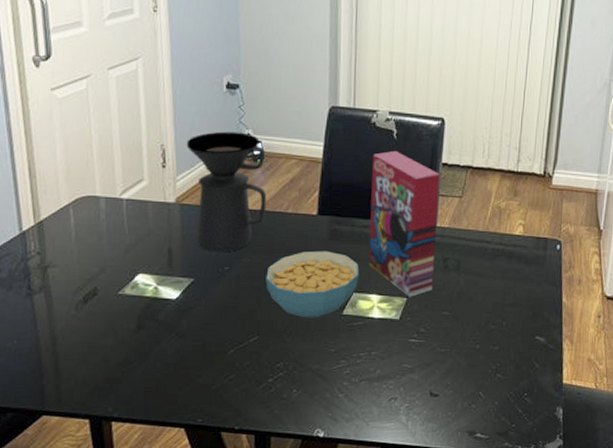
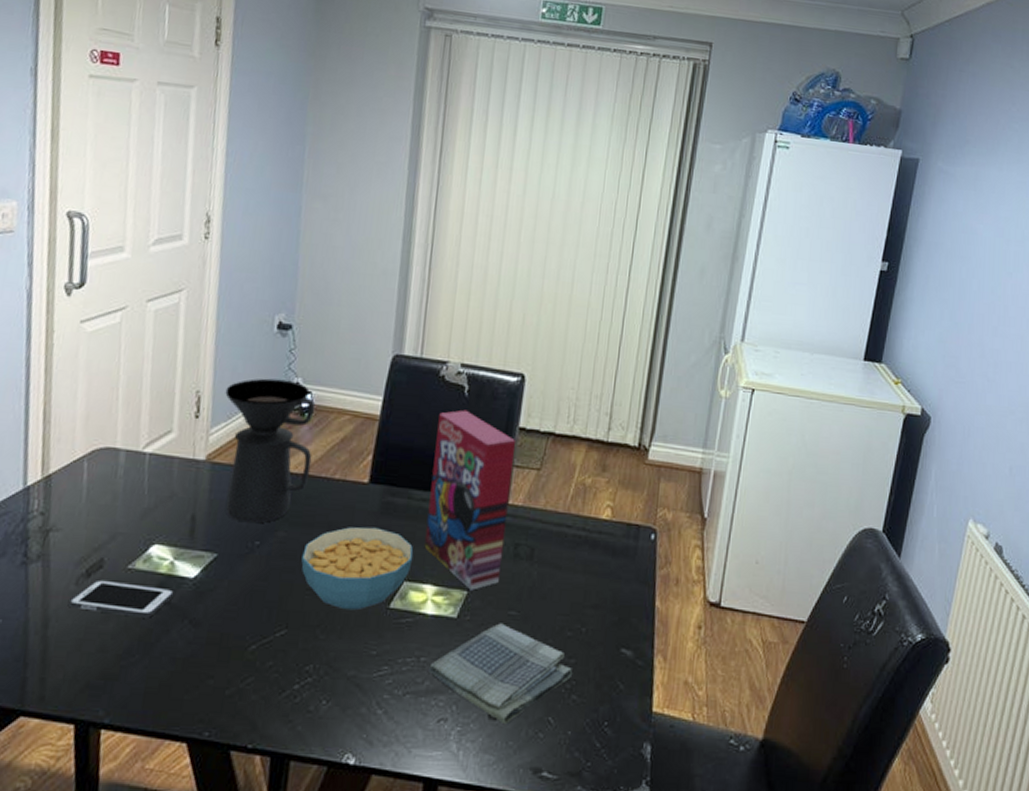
cell phone: none [71,304,160,333] -> present [68,579,174,618]
dish towel: none [379,322,497,400] -> present [429,623,573,725]

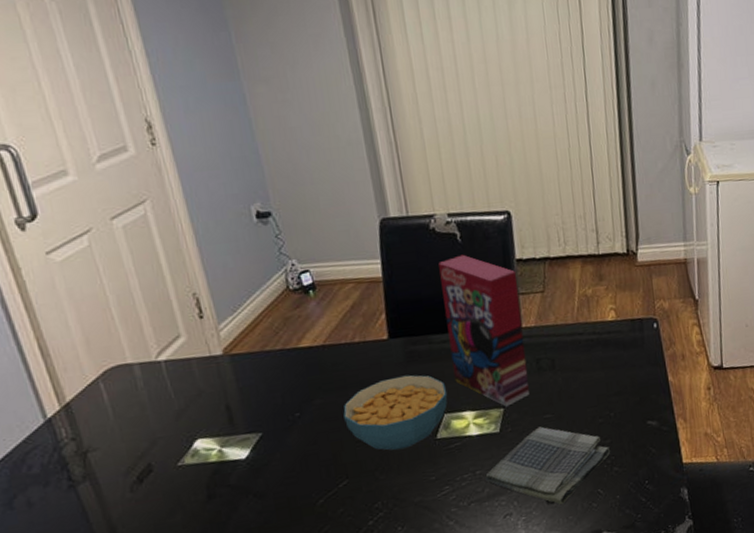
cell phone: present [68,579,174,618] -> none [128,473,231,513]
coffee maker: present [225,378,315,524] -> none [222,264,331,401]

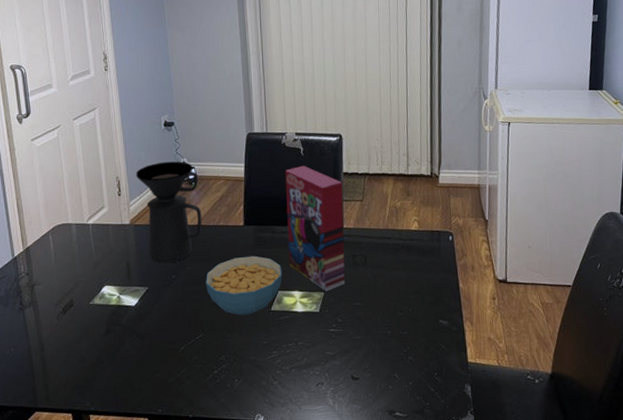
coffee maker: none [222,264,331,401] -> present [136,161,202,264]
dish towel: present [485,426,611,505] -> none [305,312,407,383]

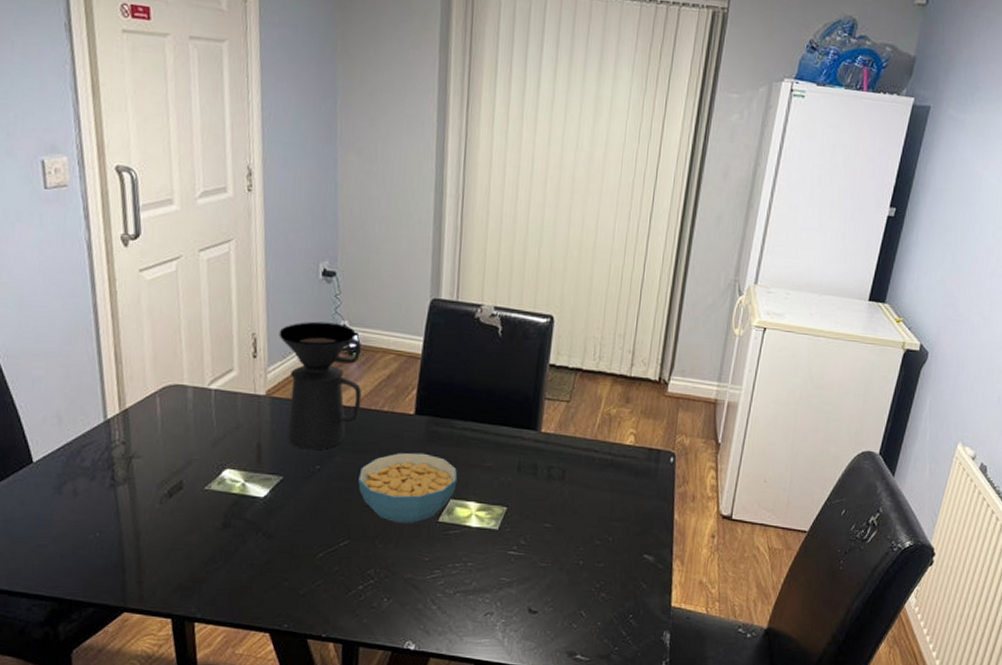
cereal box: present [285,165,345,292] -> none [467,348,547,507]

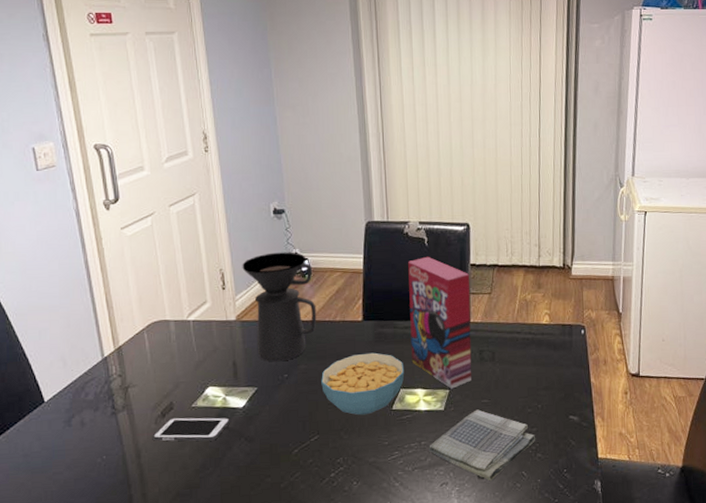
cell phone: none [155,499,248,531] -> present [152,417,230,441]
cereal box: none [467,348,547,507] -> present [408,256,472,389]
dish towel: none [475,534,602,618] -> present [429,409,536,481]

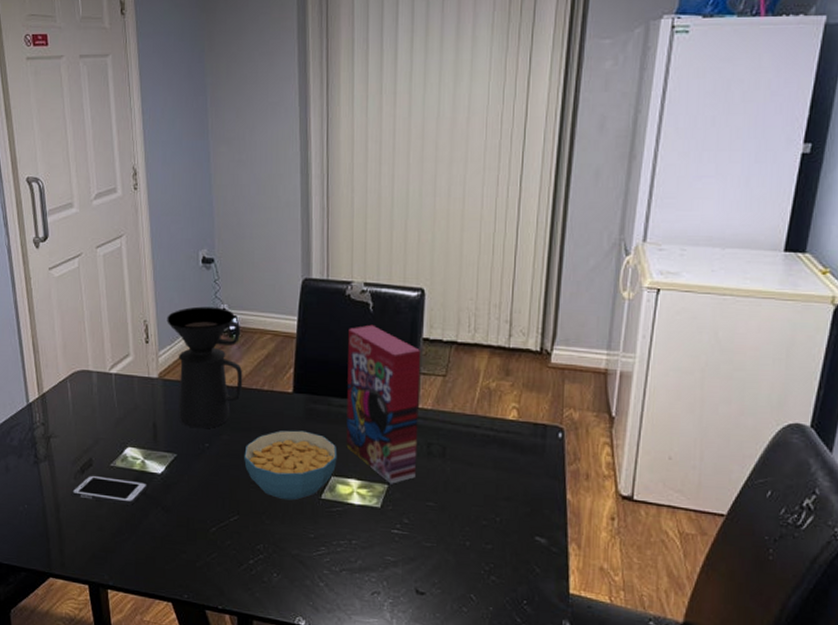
dish towel: present [429,409,536,481] -> none [360,512,491,599]

